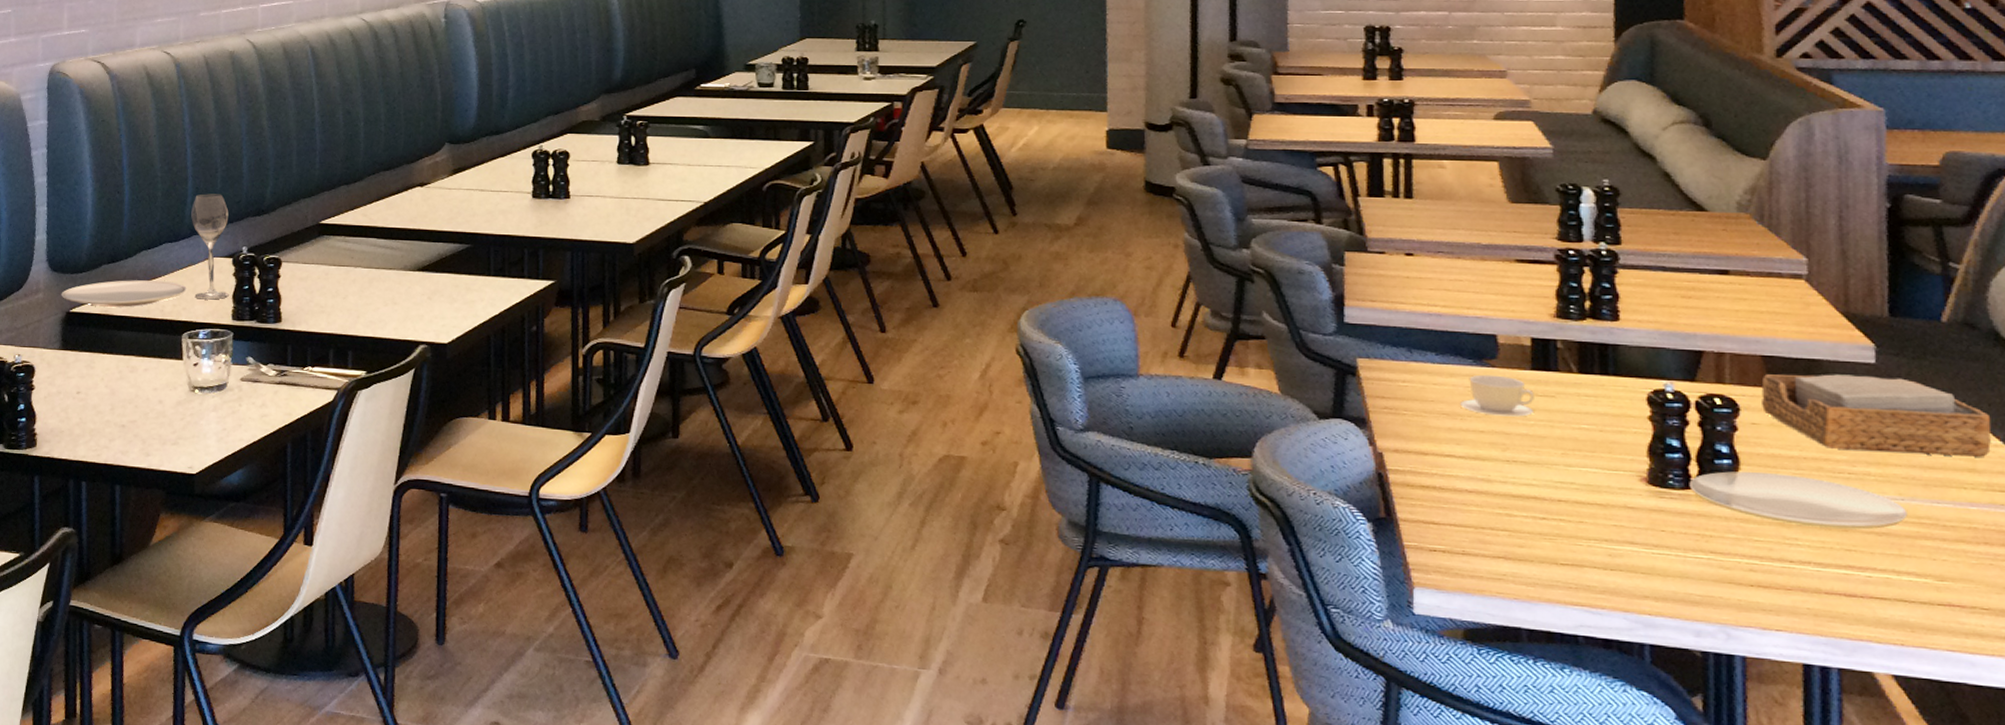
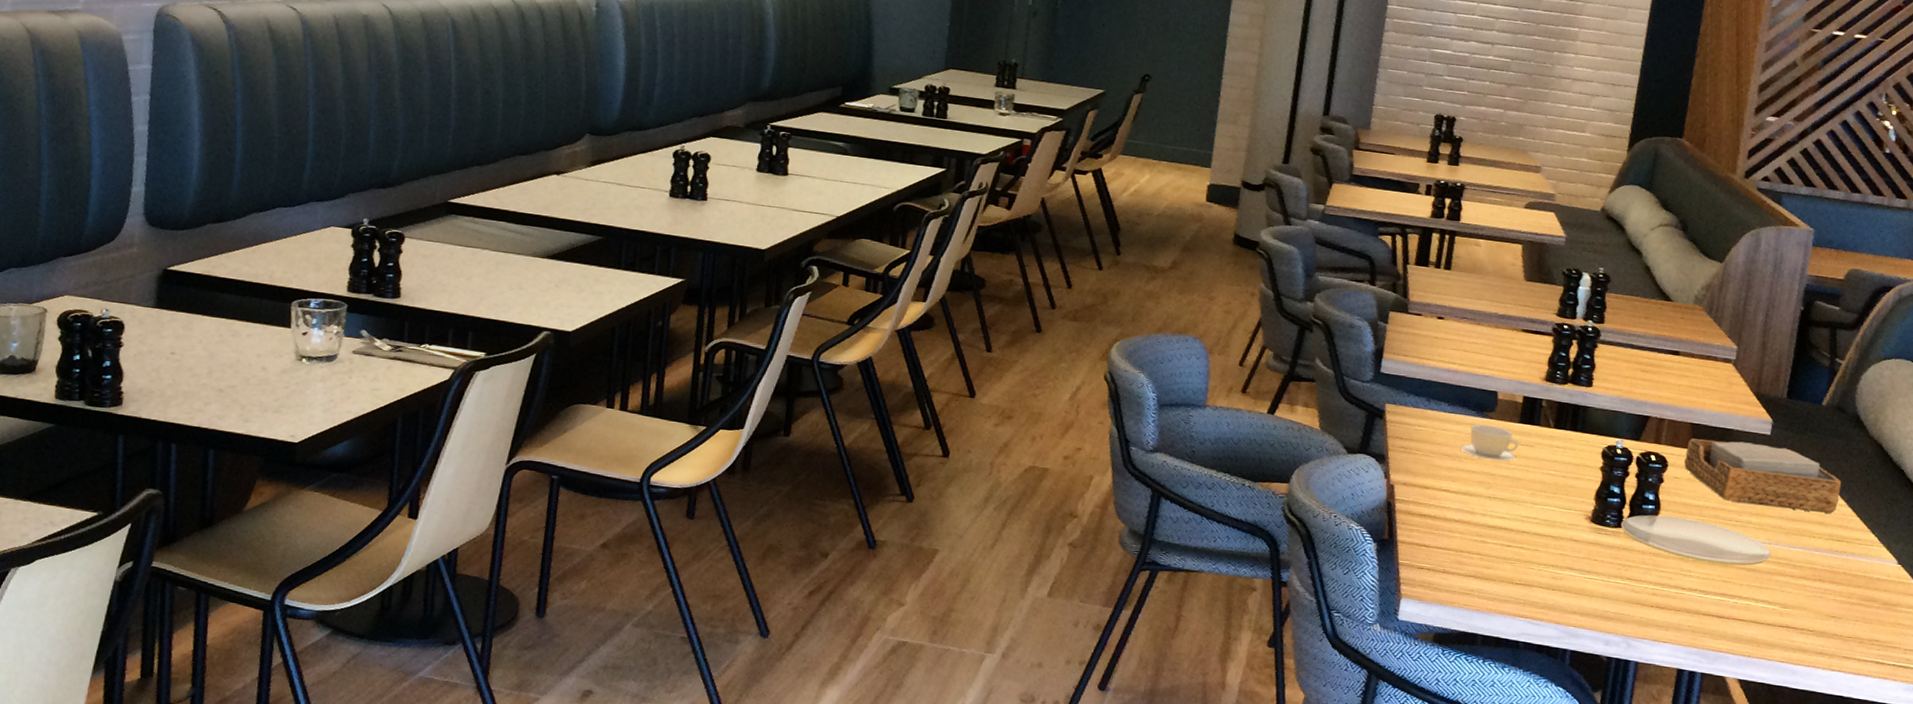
plate: present [61,280,187,307] -> none [158,241,300,270]
wineglass: present [191,194,229,300] -> none [309,160,351,270]

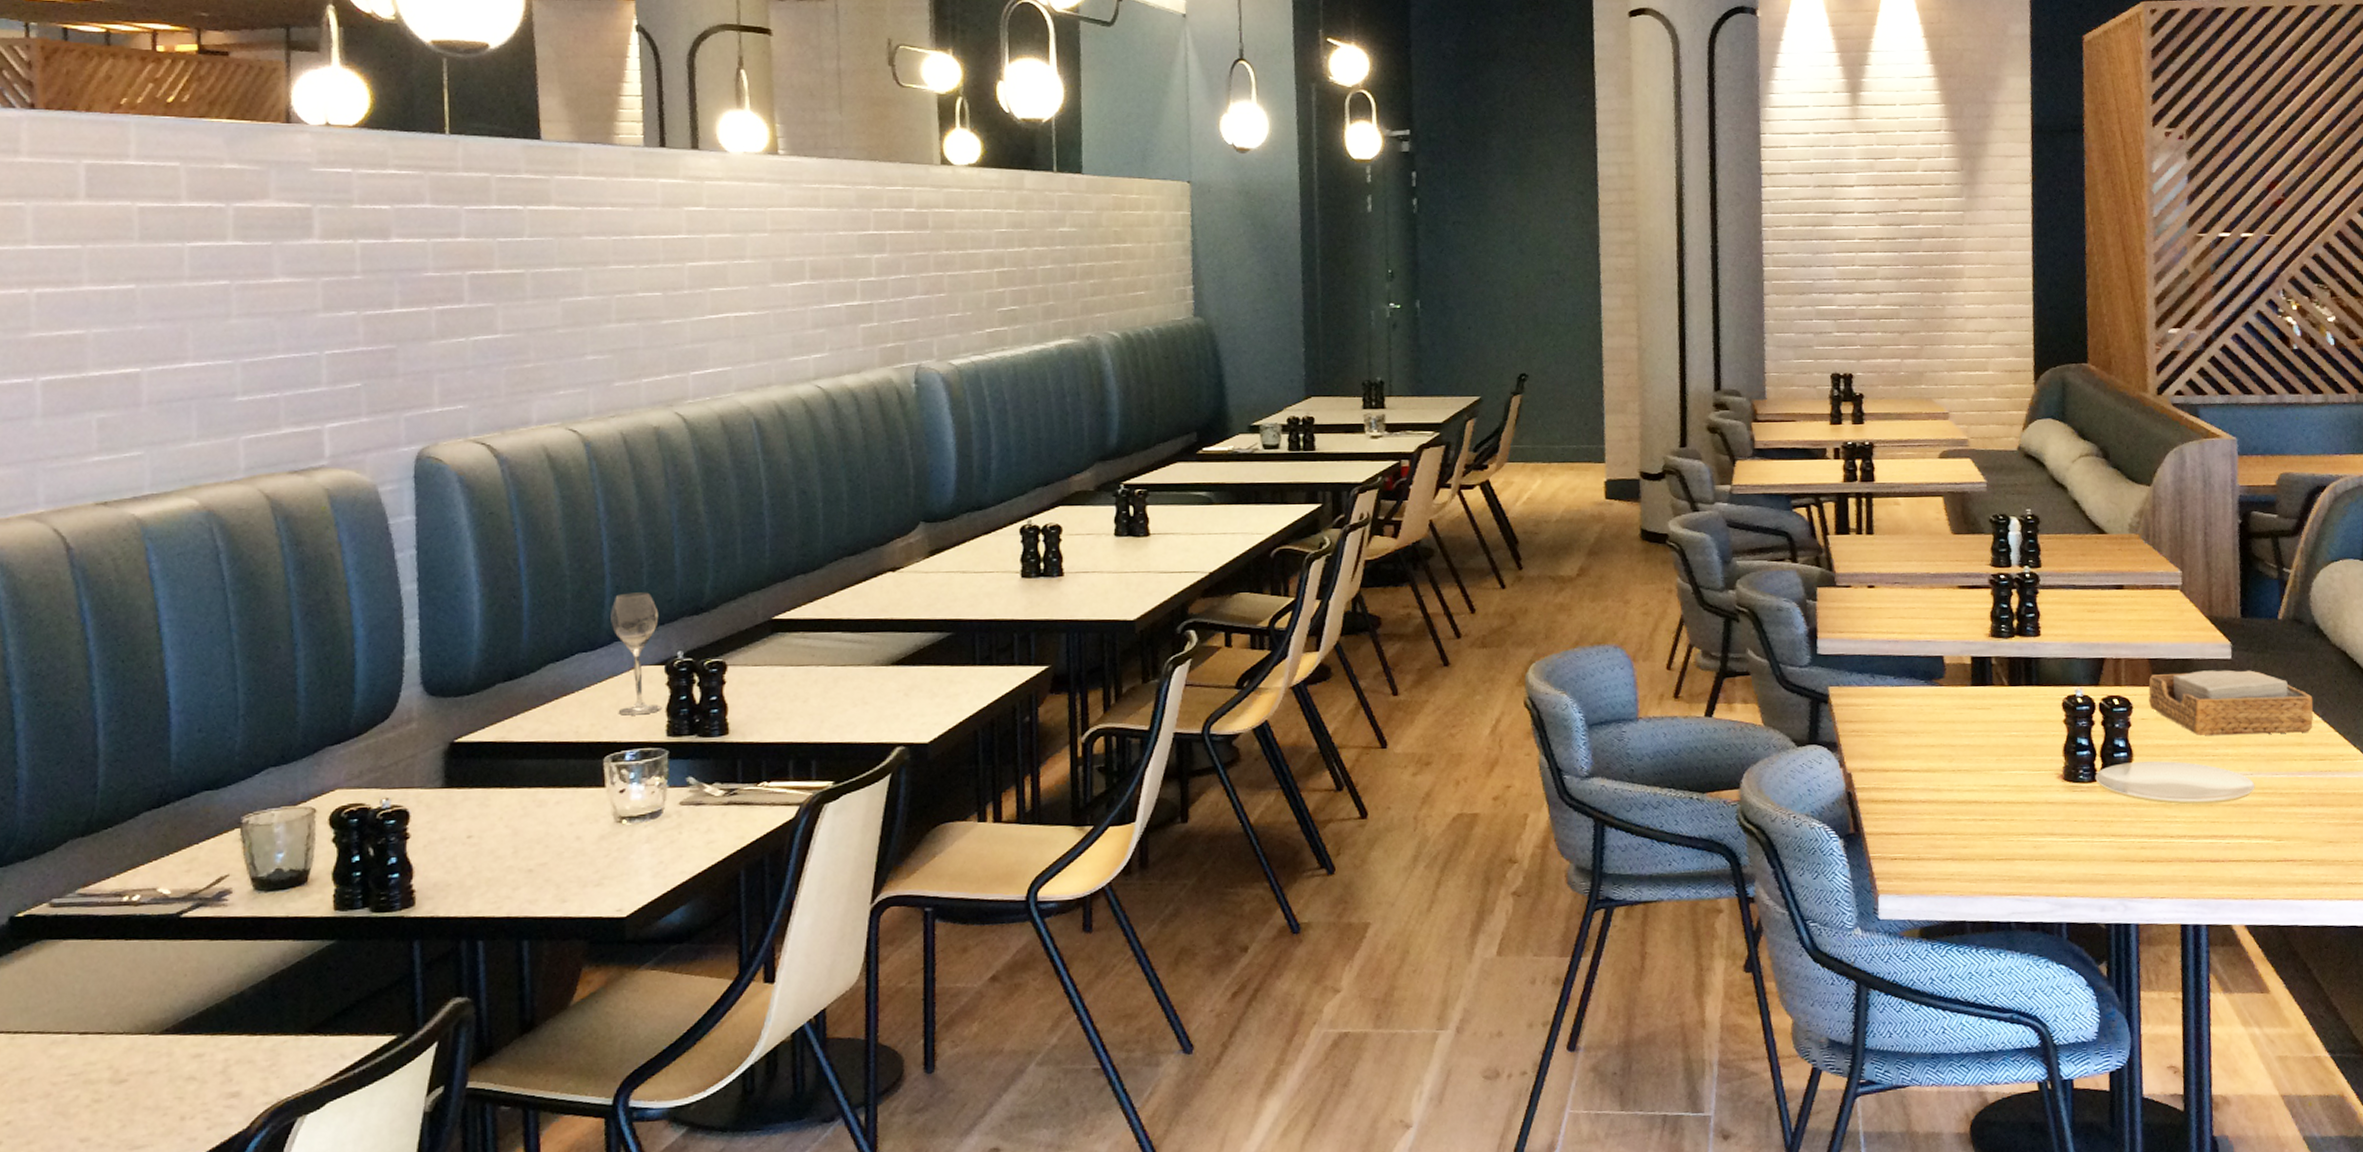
wineglass: none [309,160,351,270] -> present [611,592,662,716]
teacup: present [1461,424,1519,461] -> none [1915,693,1975,730]

